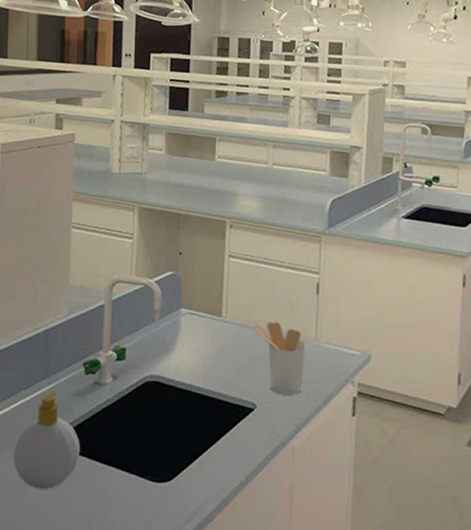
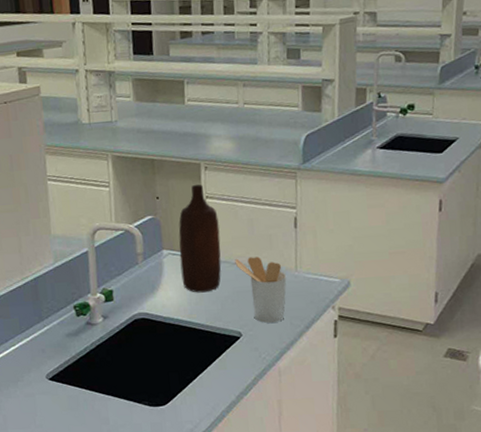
soap bottle: present [14,390,80,489] -> none [17,332,80,419]
bottle: none [198,241,241,357] -> present [178,184,222,293]

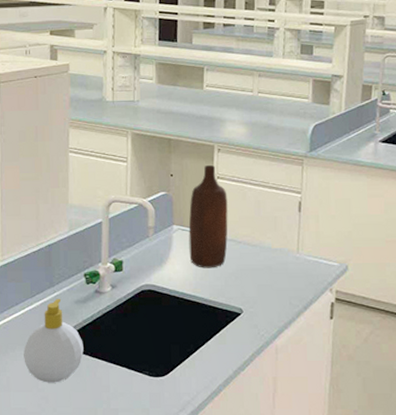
soap bottle: none [17,332,80,419] -> present [23,298,84,383]
utensil holder: present [235,256,287,324] -> none [240,237,289,302]

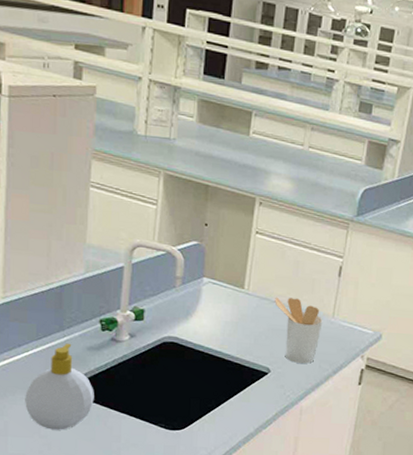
bottle: present [188,164,228,268] -> none [218,217,265,326]
utensil holder: none [240,237,289,302] -> present [275,297,323,364]

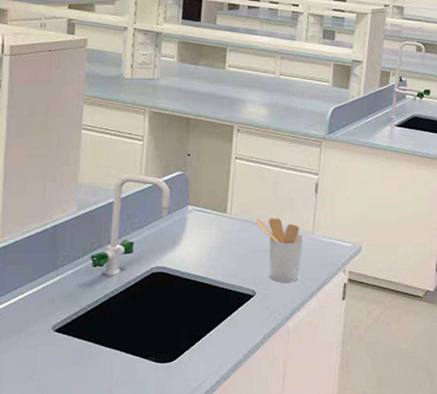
soap bottle: present [25,343,94,430] -> none [19,282,86,373]

